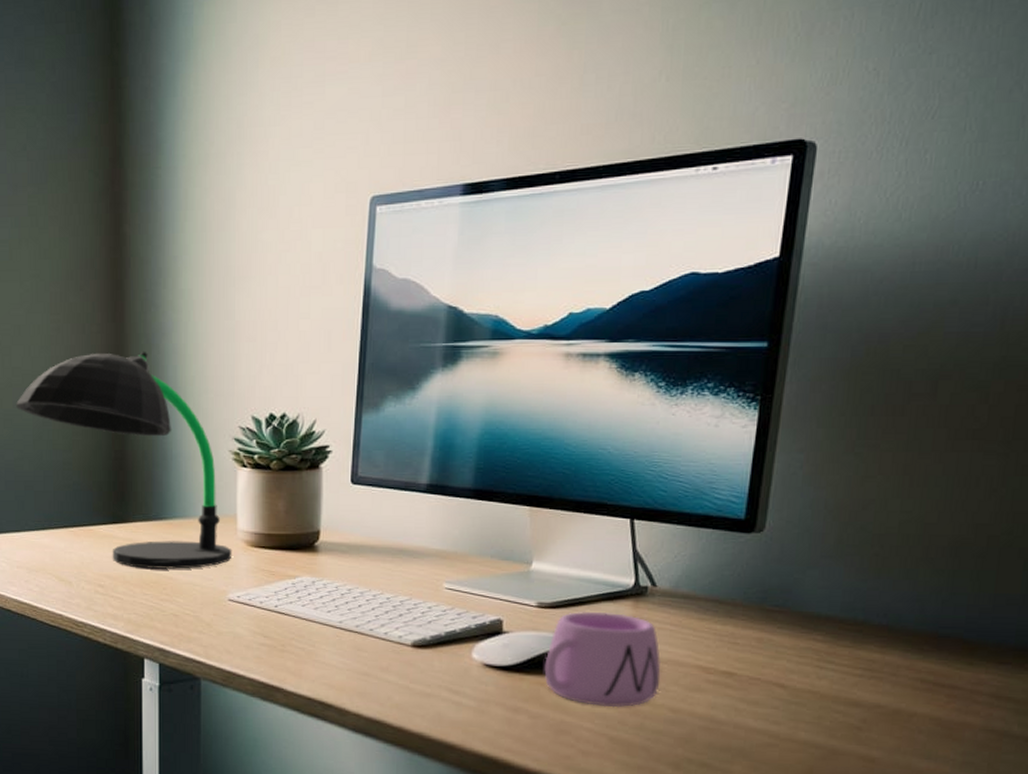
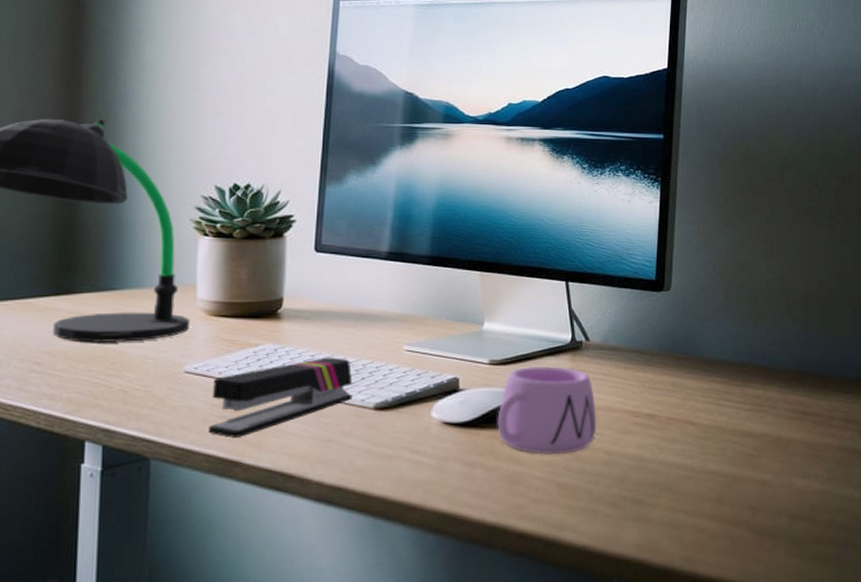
stapler: none [252,592,390,665] -> present [209,357,353,437]

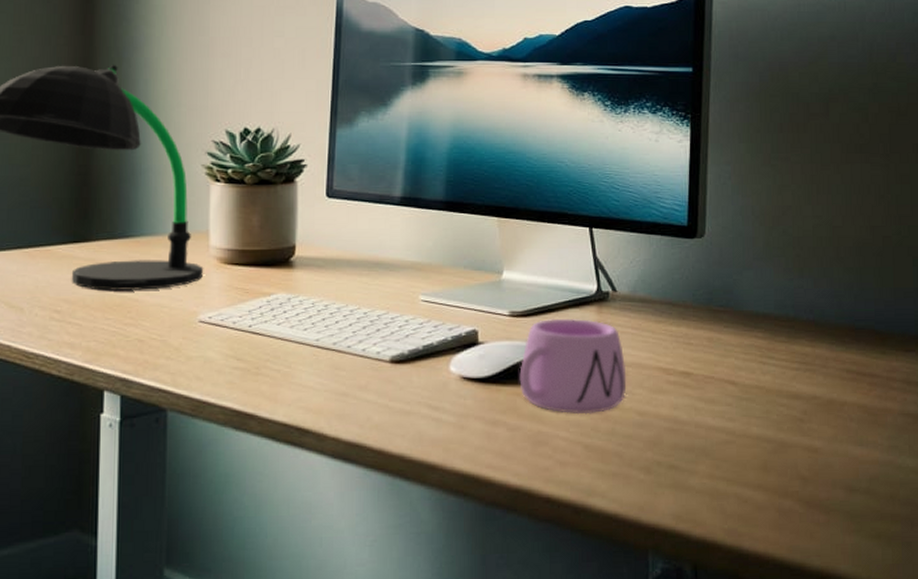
stapler: present [209,357,353,437] -> none [224,307,368,389]

